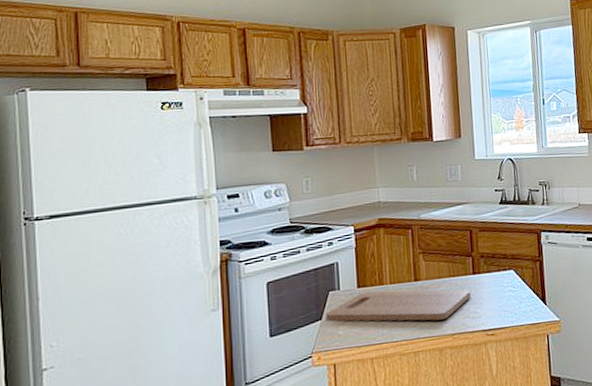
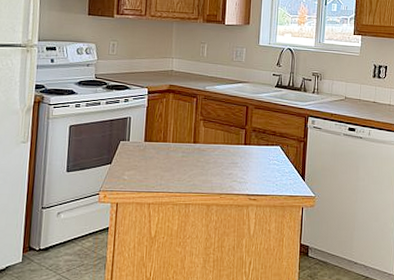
cutting board: present [326,289,471,322] -> none [115,146,240,180]

